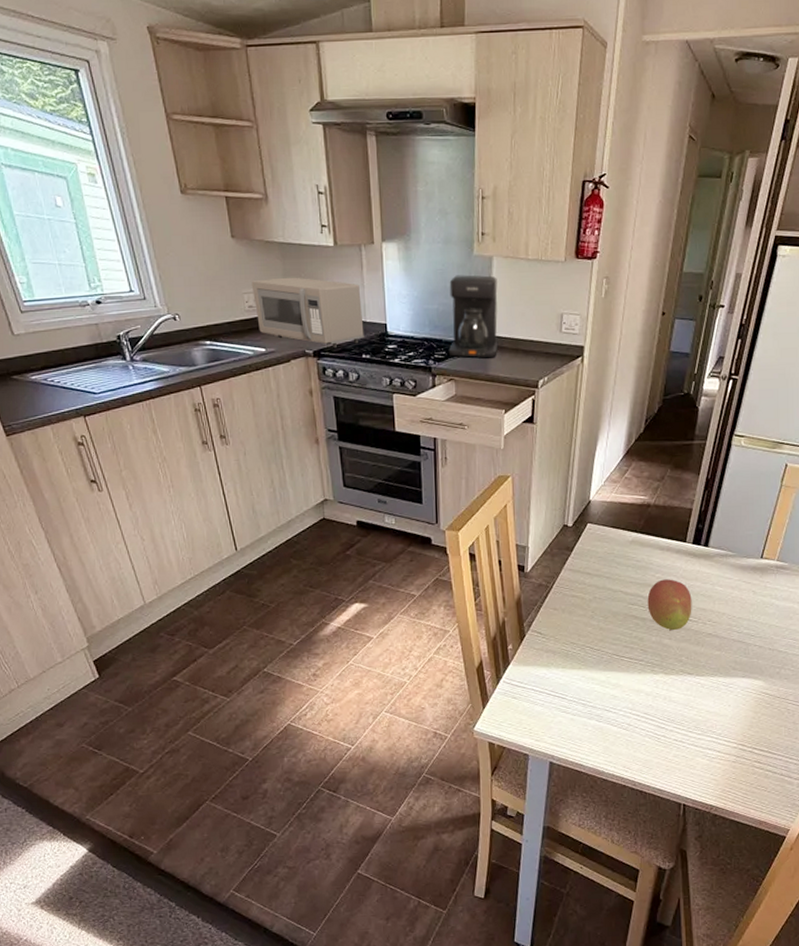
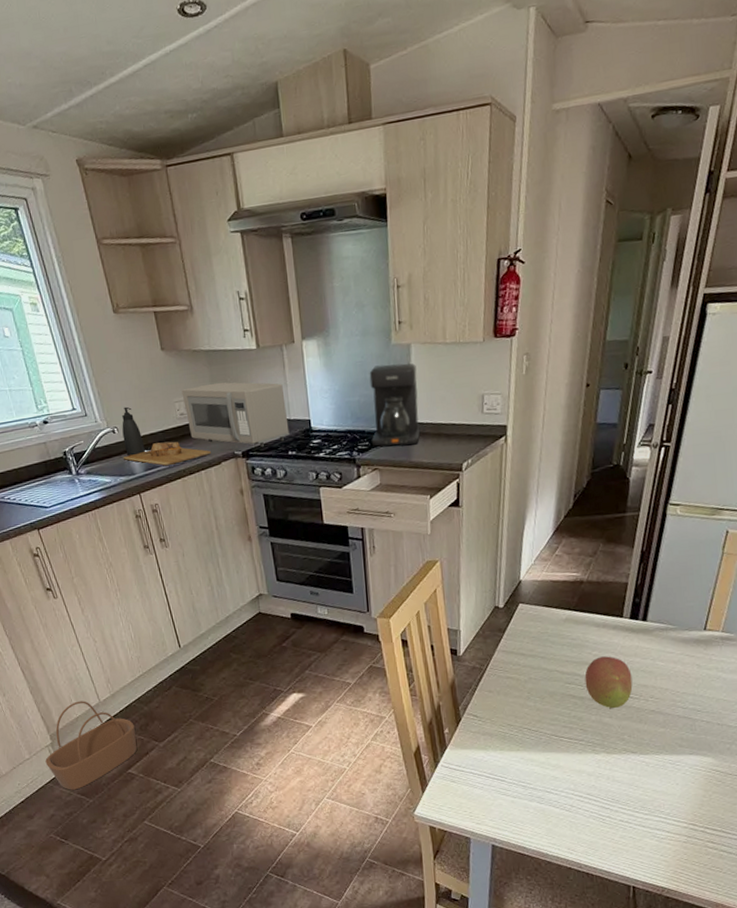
basket: none [80,602,184,697] -> present [45,701,137,790]
cutting board: none [183,334,280,360] -> present [123,441,211,466]
soap dispenser: none [184,293,209,346] -> present [122,406,145,456]

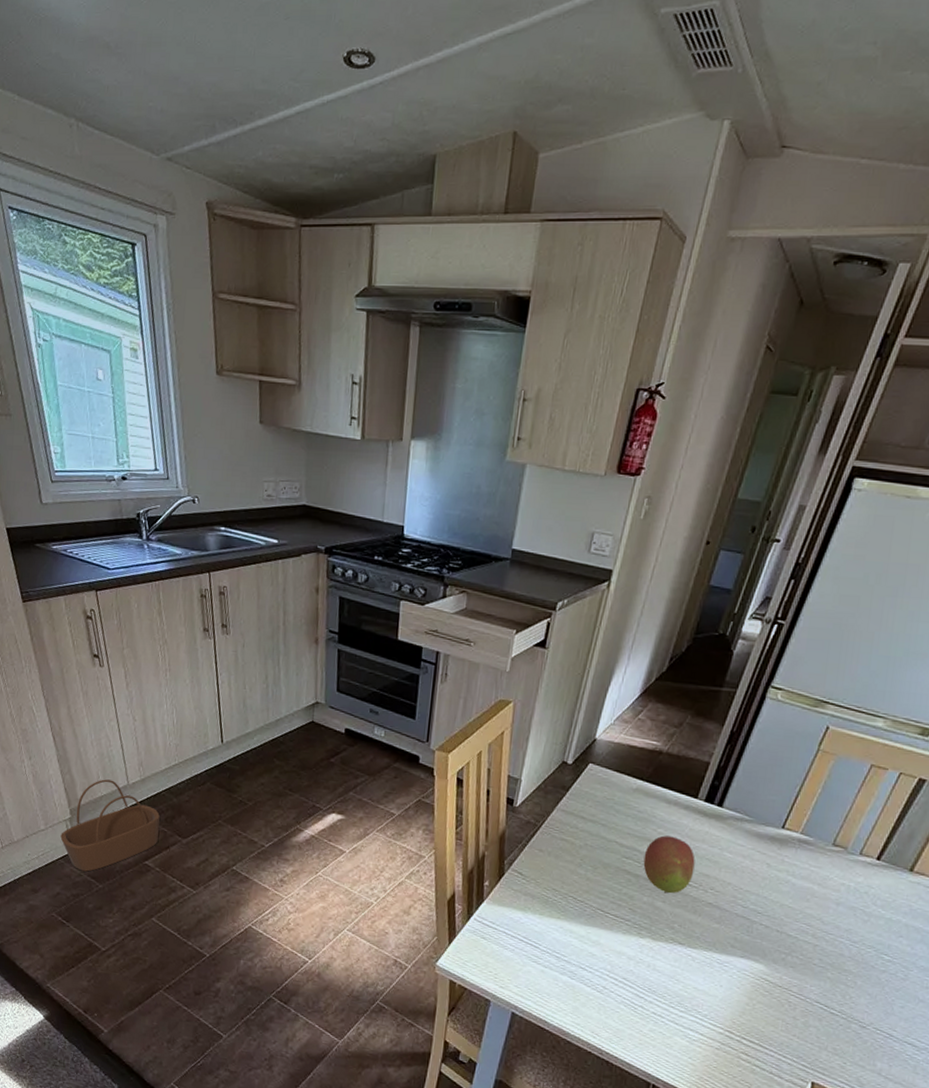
soap dispenser: present [122,406,145,456] -> none [202,477,224,531]
cutting board: present [123,441,211,466] -> none [198,521,292,549]
microwave: present [181,382,290,448] -> none [273,468,382,547]
coffee maker: present [369,363,421,447] -> none [464,481,528,573]

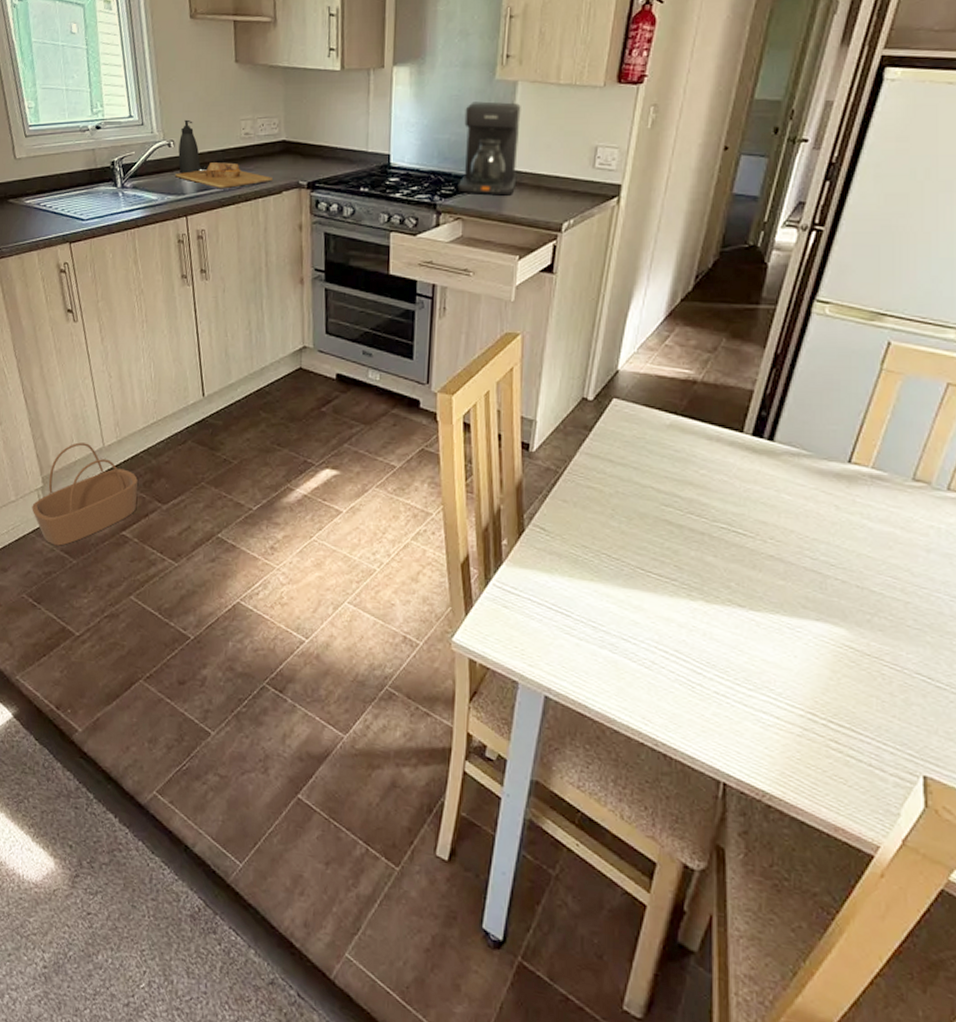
cutting board: none [198,521,292,549] -> present [174,162,273,189]
soap dispenser: none [202,477,224,531] -> present [178,119,201,174]
coffee maker: none [464,481,528,573] -> present [457,101,521,196]
fruit: present [643,835,695,894] -> none [686,477,748,546]

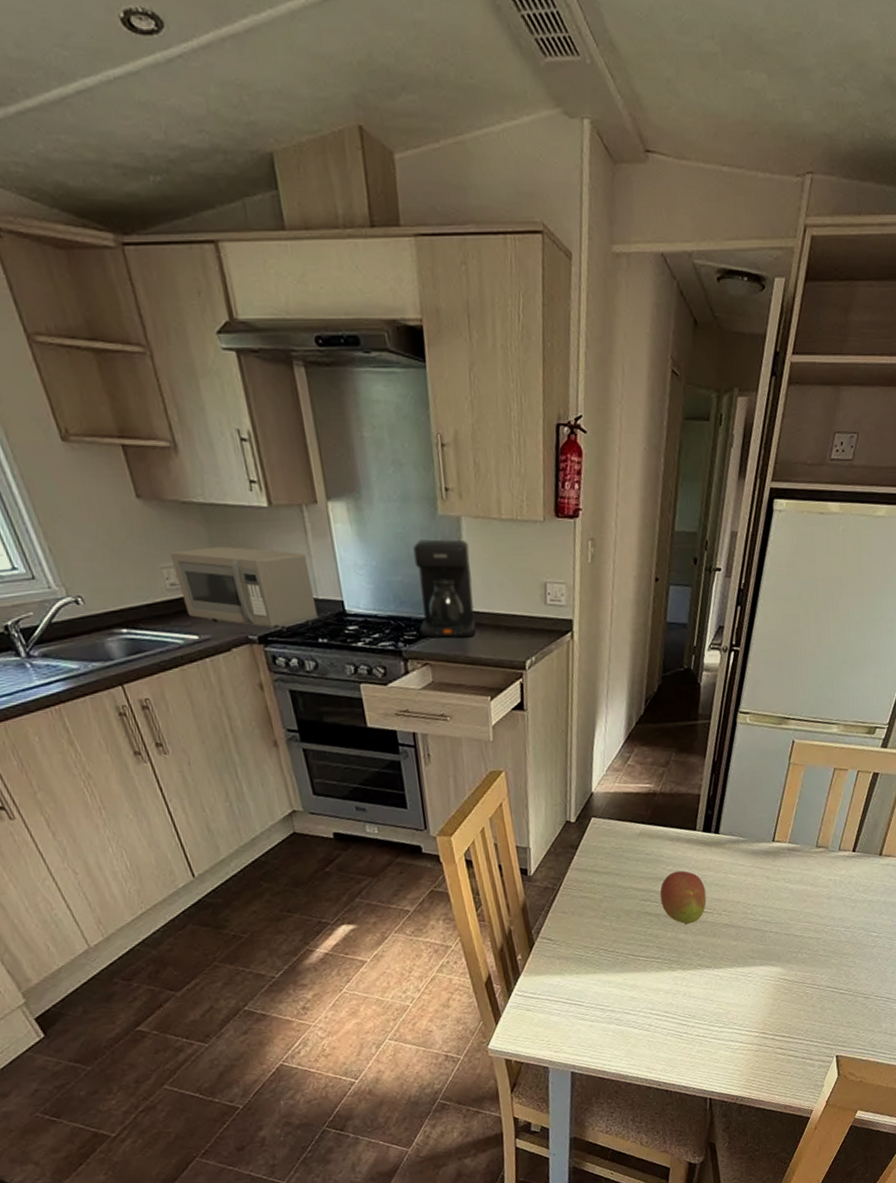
basket: present [32,442,138,546] -> none [18,947,146,1058]
cutting board: present [174,162,273,189] -> none [93,619,217,651]
soap dispenser: present [178,119,201,174] -> none [87,570,125,636]
microwave: none [250,103,365,180] -> present [169,546,318,632]
fruit: none [686,477,748,546] -> present [660,870,707,925]

